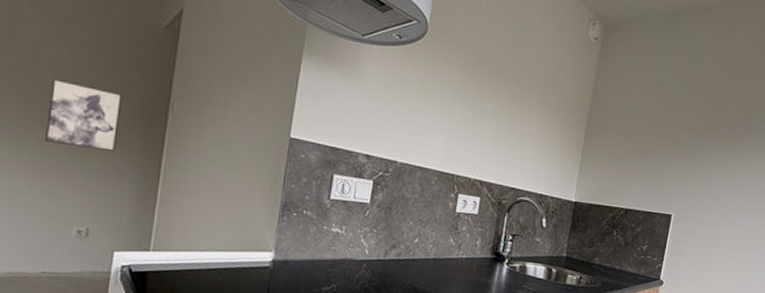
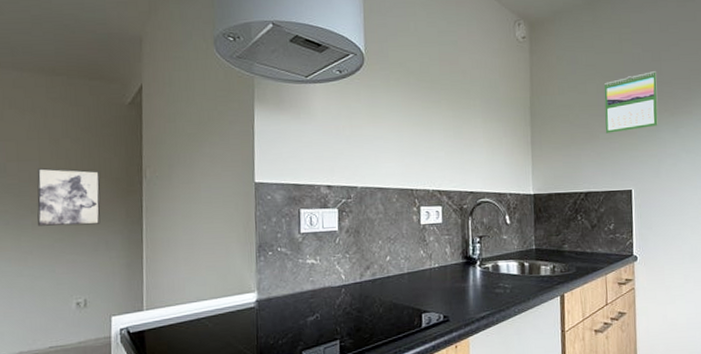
calendar: none [657,99,720,156] -> present [604,71,658,133]

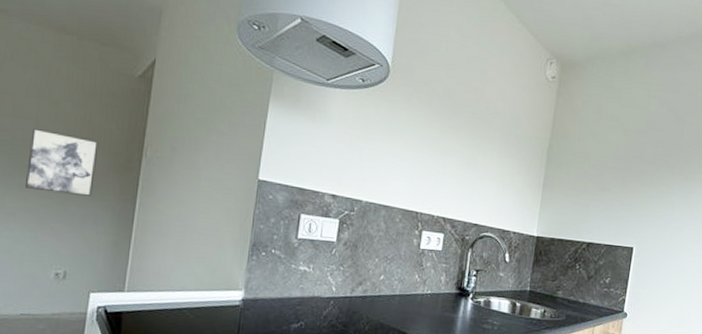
calendar: present [604,71,658,133] -> none [617,133,678,189]

